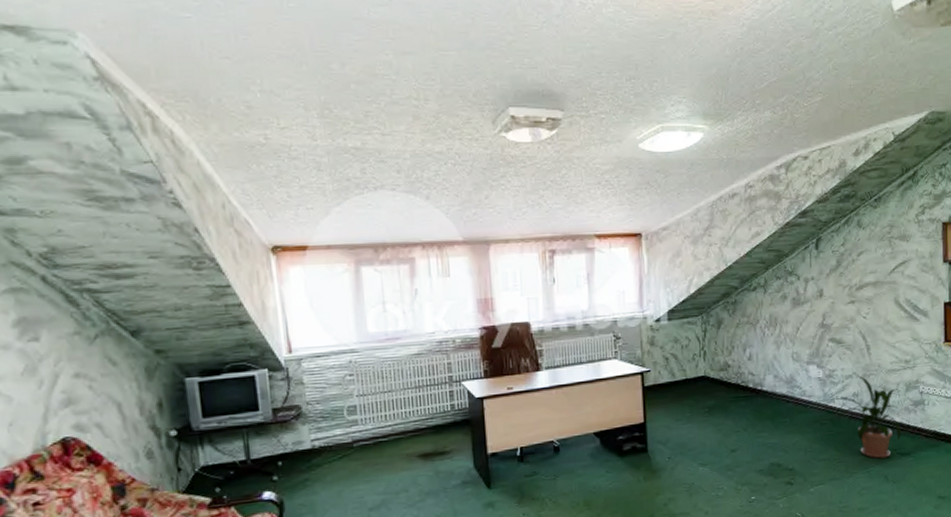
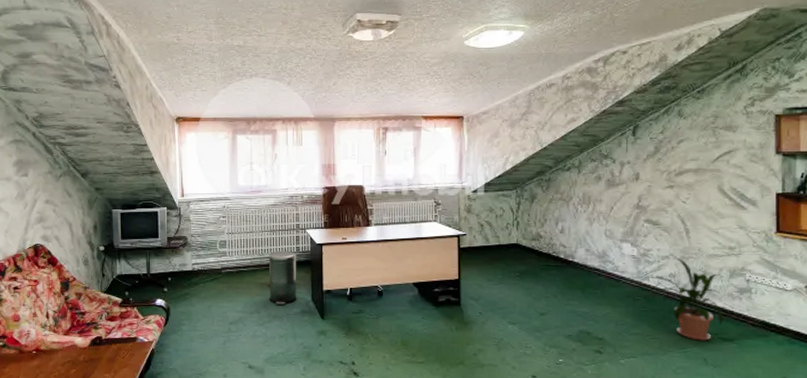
pedal bin: none [414,409,456,478] -> present [268,250,297,305]

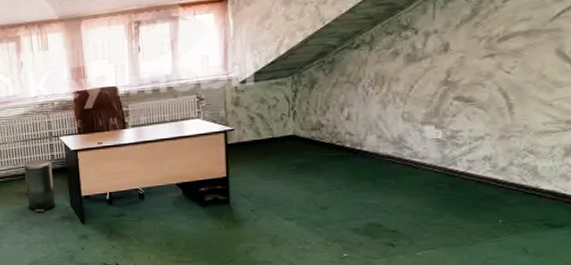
house plant: present [639,255,723,341] -> none [443,135,553,229]

